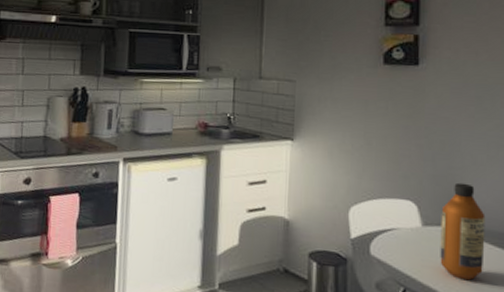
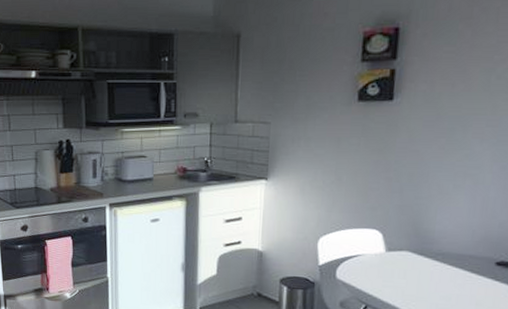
bottle: present [440,182,486,281] -> none [400,211,446,297]

